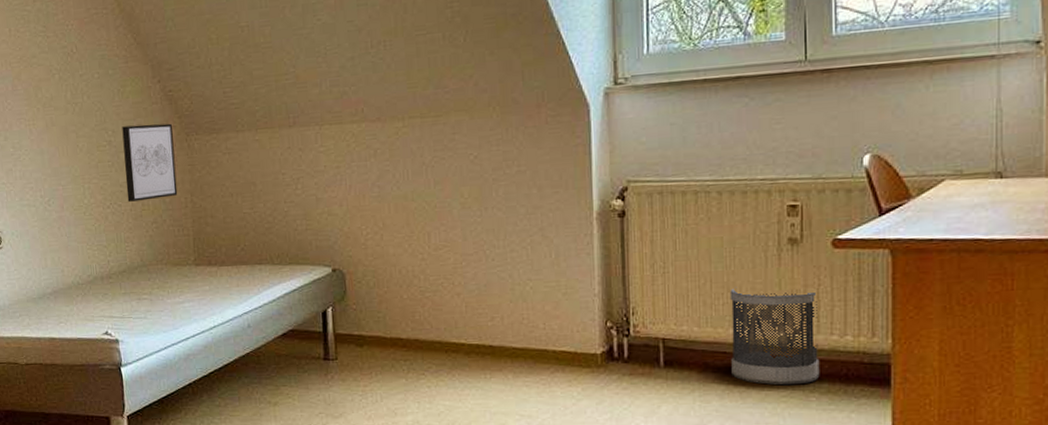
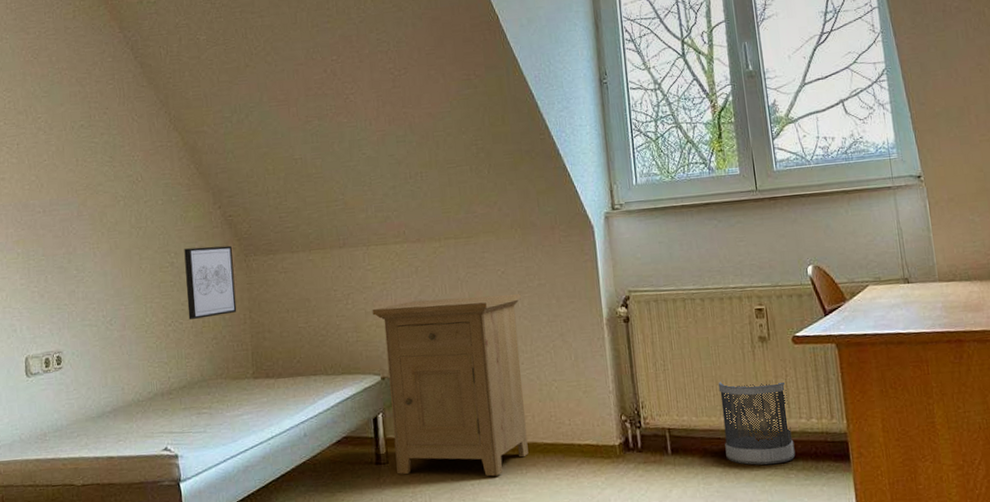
nightstand: none [323,182,495,380] -> present [372,294,529,477]

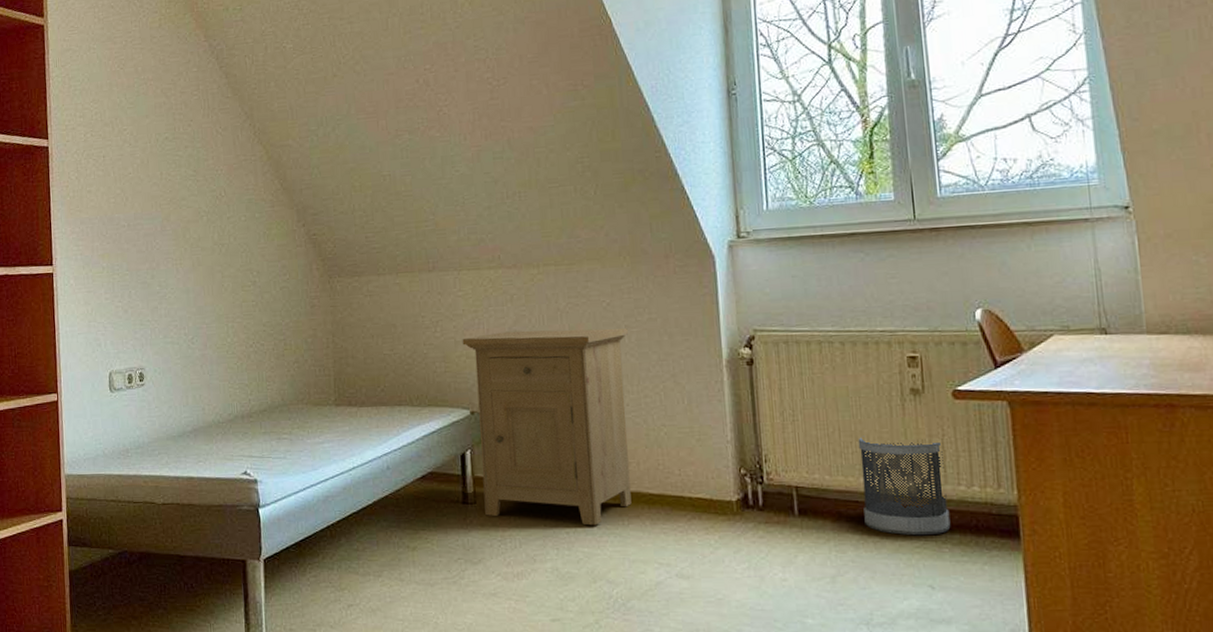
wall art: present [184,245,237,320] -> none [266,265,320,341]

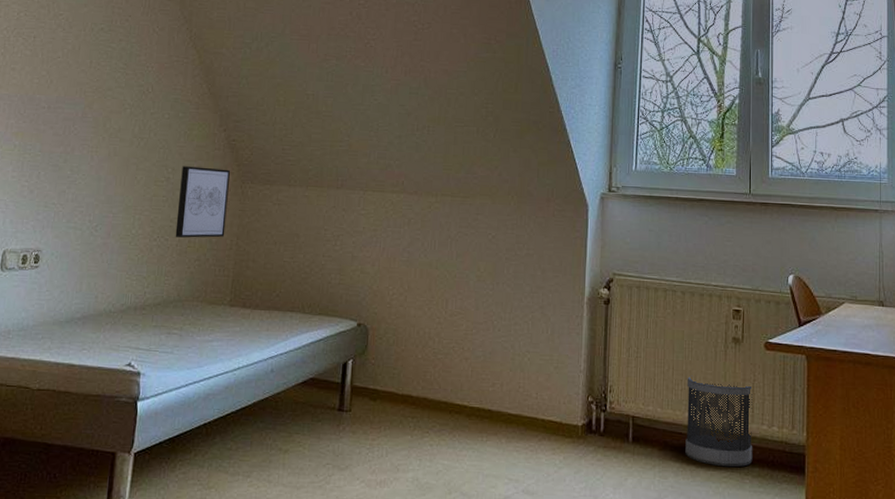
wall art: none [266,265,320,341] -> present [175,166,230,238]
nightstand: present [462,328,632,526] -> none [358,252,507,440]

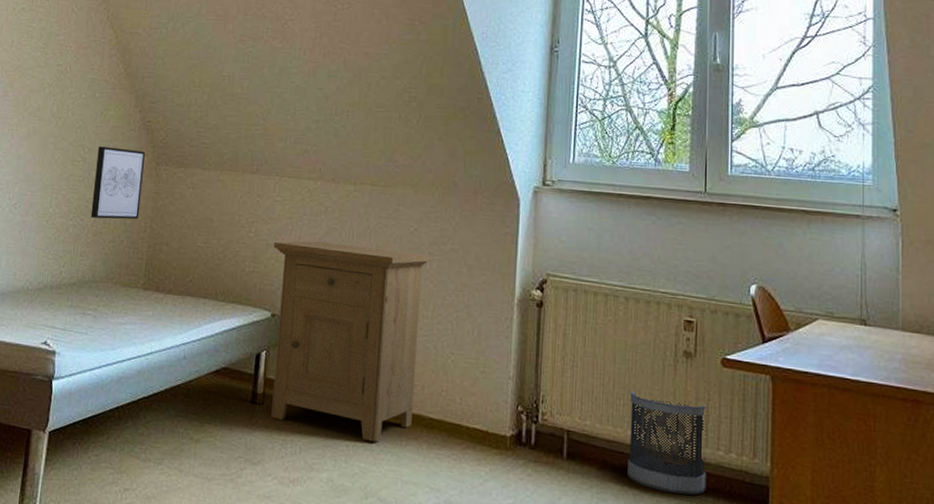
nightstand: none [358,252,507,440] -> present [271,241,430,442]

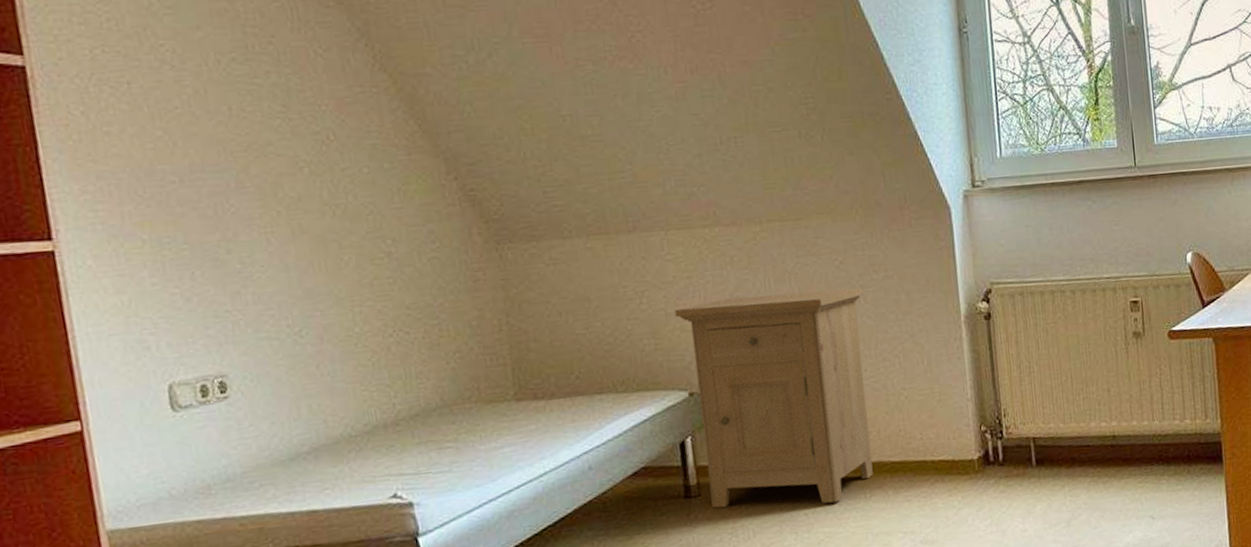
wall art: present [90,146,145,220] -> none [405,229,488,328]
wastebasket: present [627,390,707,495] -> none [1088,381,1168,473]

